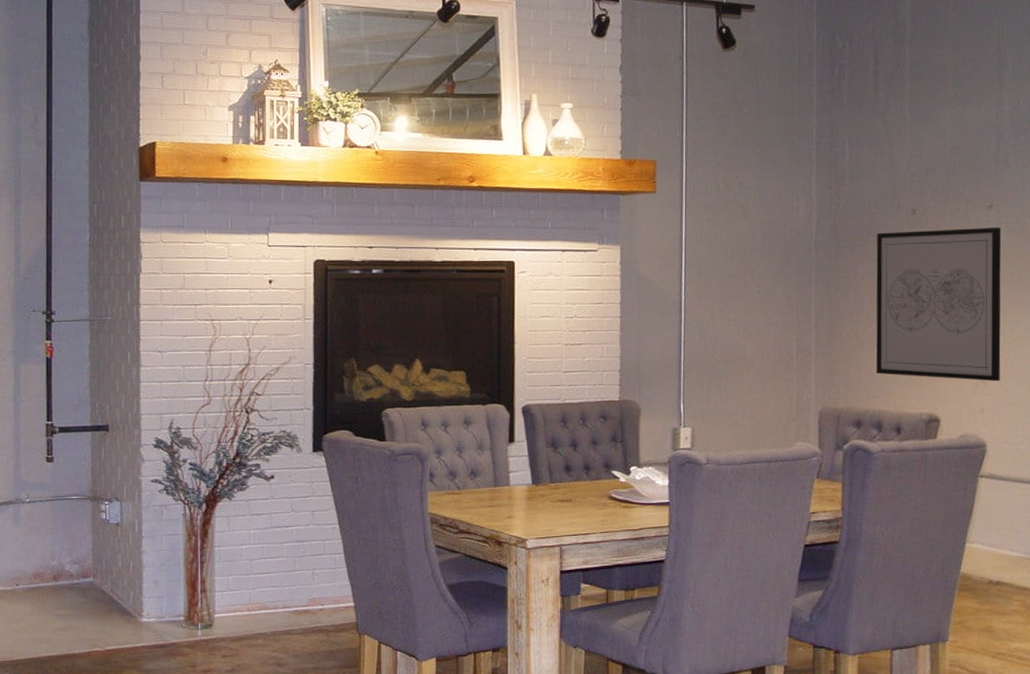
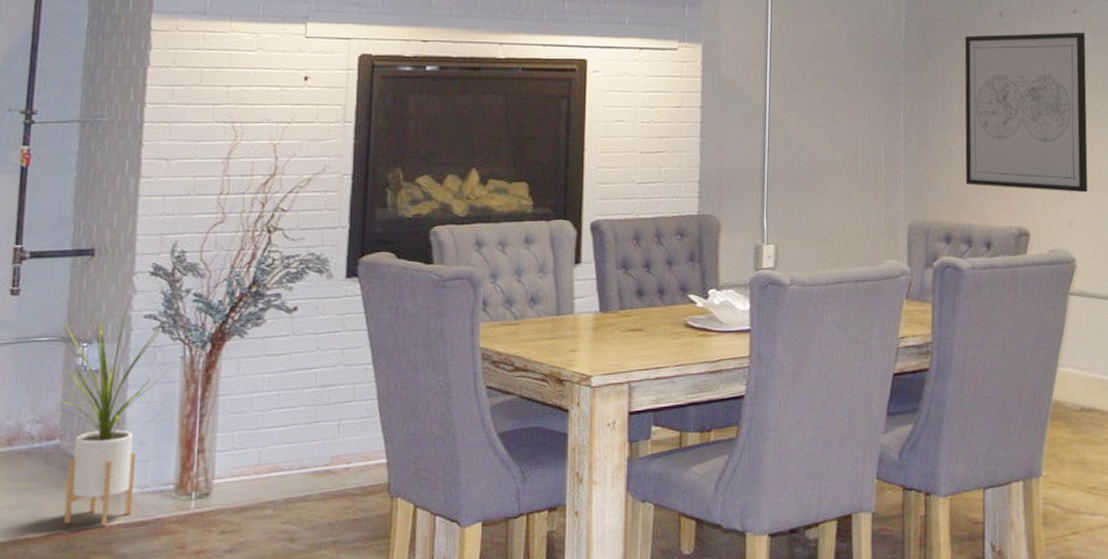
house plant: none [82,470,174,647] -> present [51,304,169,526]

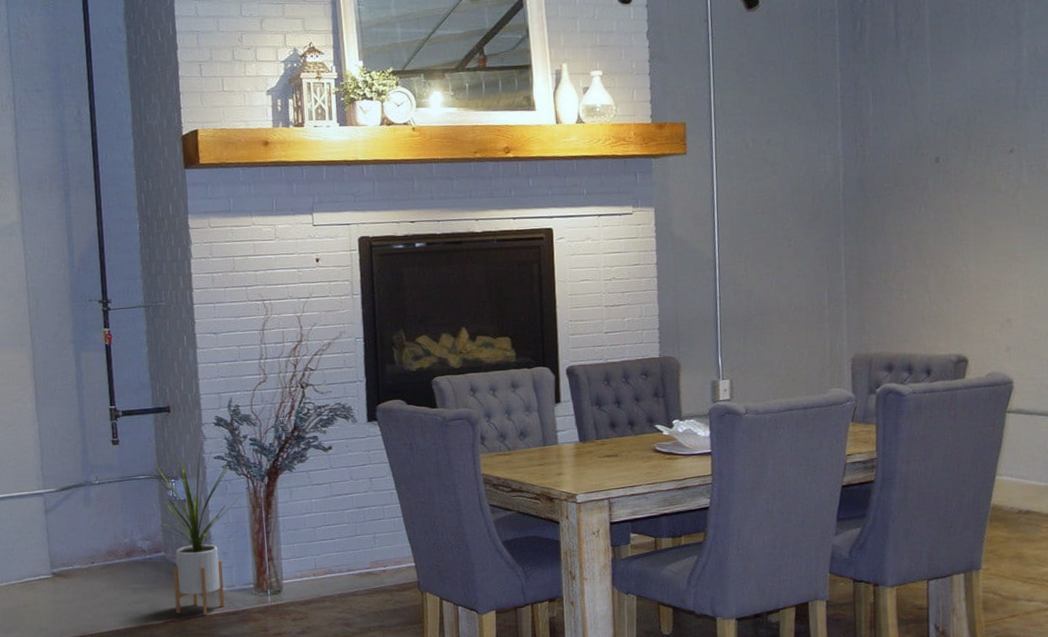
wall art: present [964,32,1088,193] -> none [902,170,1025,321]

